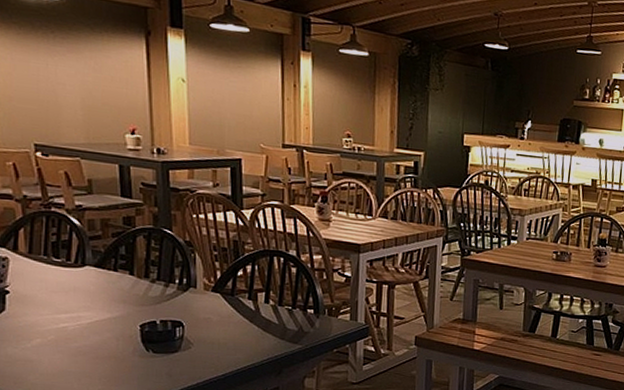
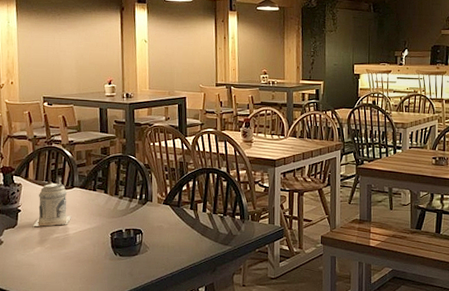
beer mug: none [29,250,83,313] -> present [33,176,71,227]

